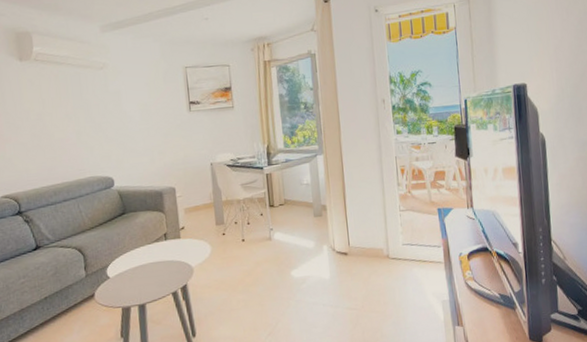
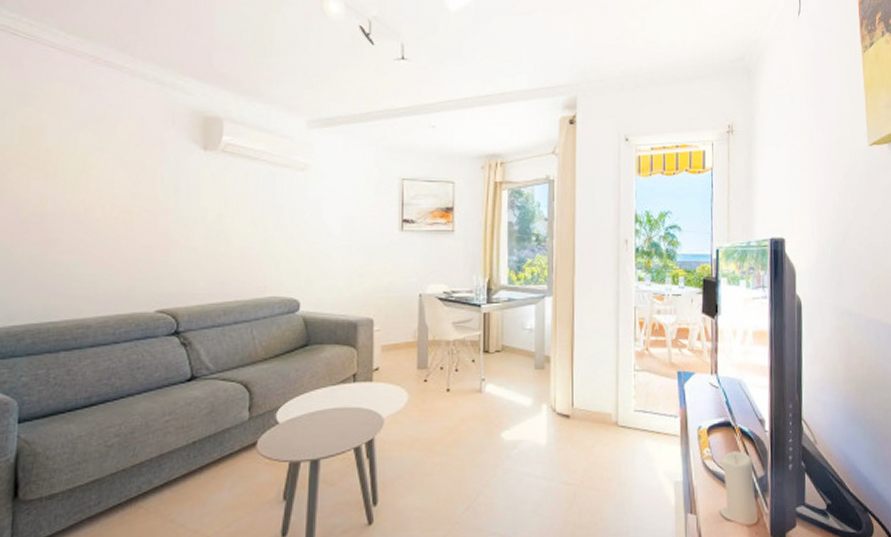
candle: none [481,271,518,333] -> present [720,451,759,526]

